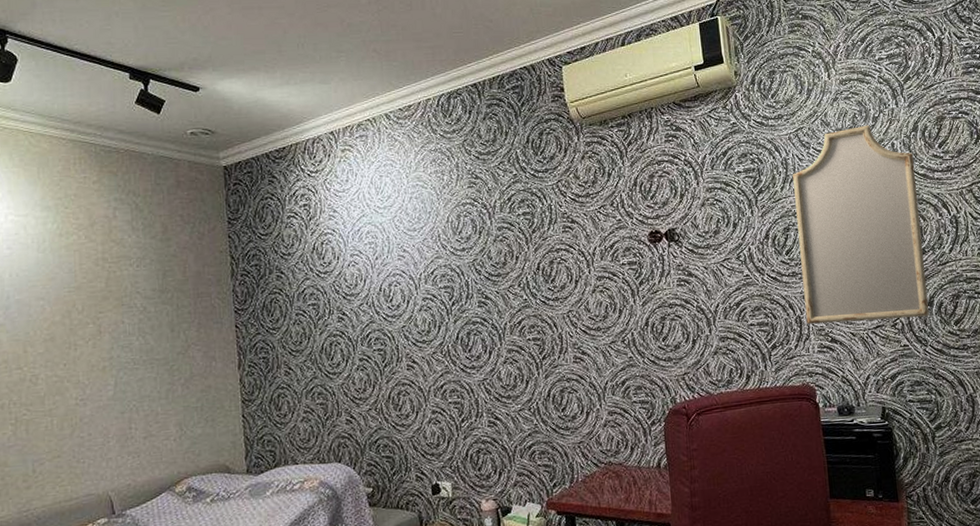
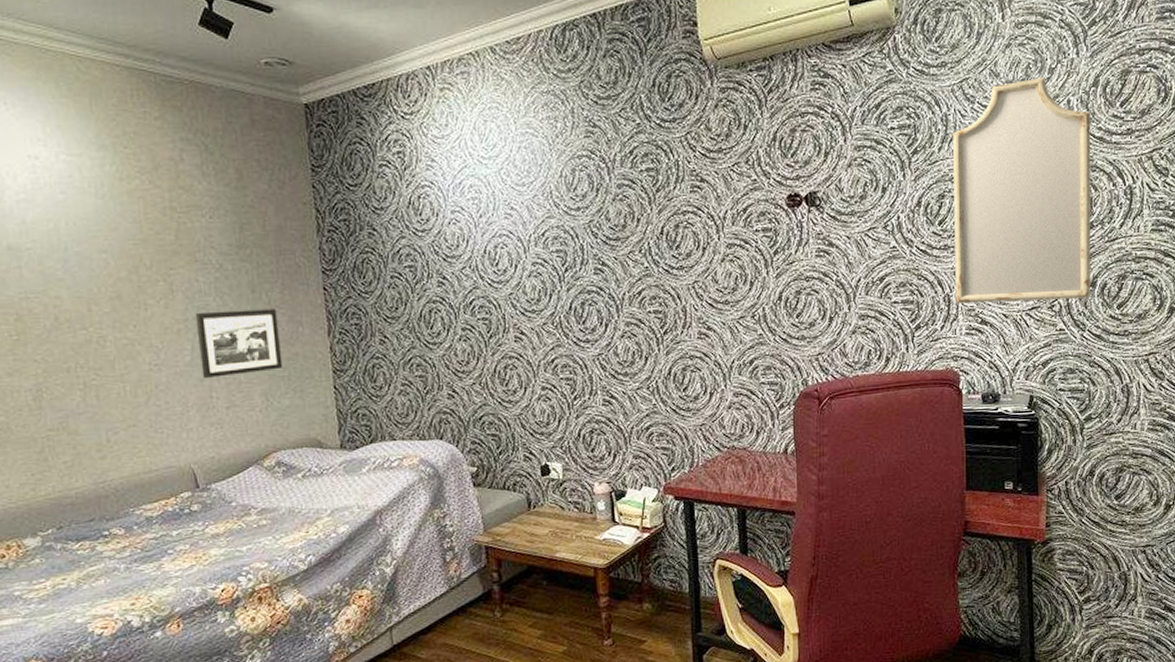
picture frame: none [119,346,197,411] -> present [195,309,283,378]

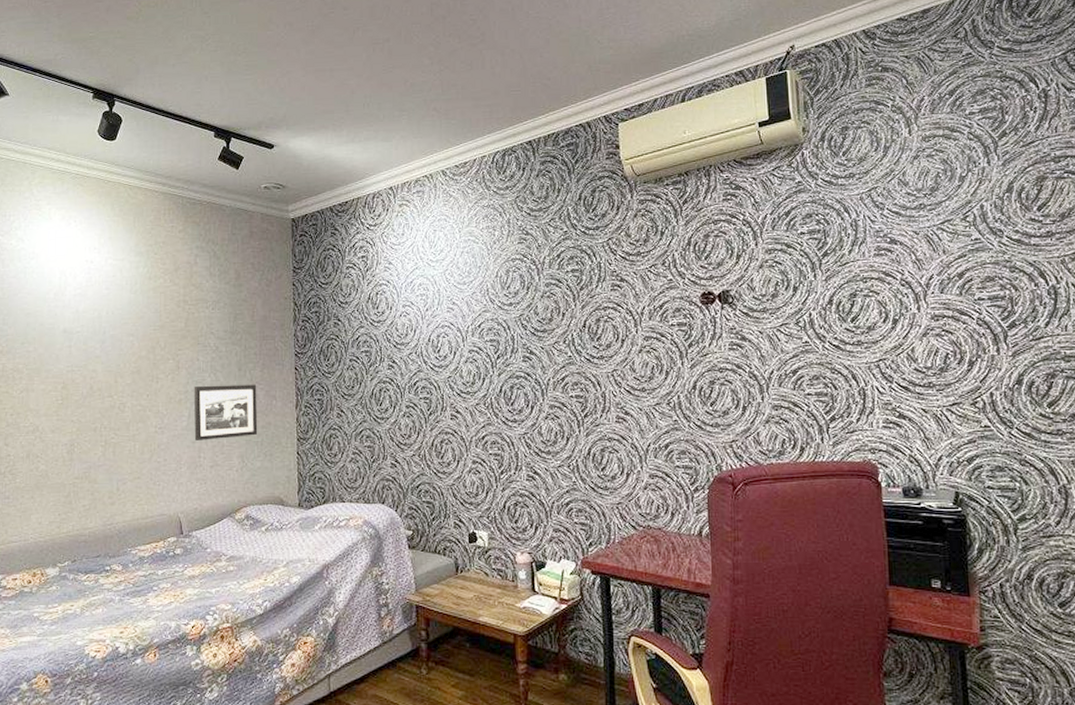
home mirror: present [953,77,1091,304] -> none [863,185,1017,397]

